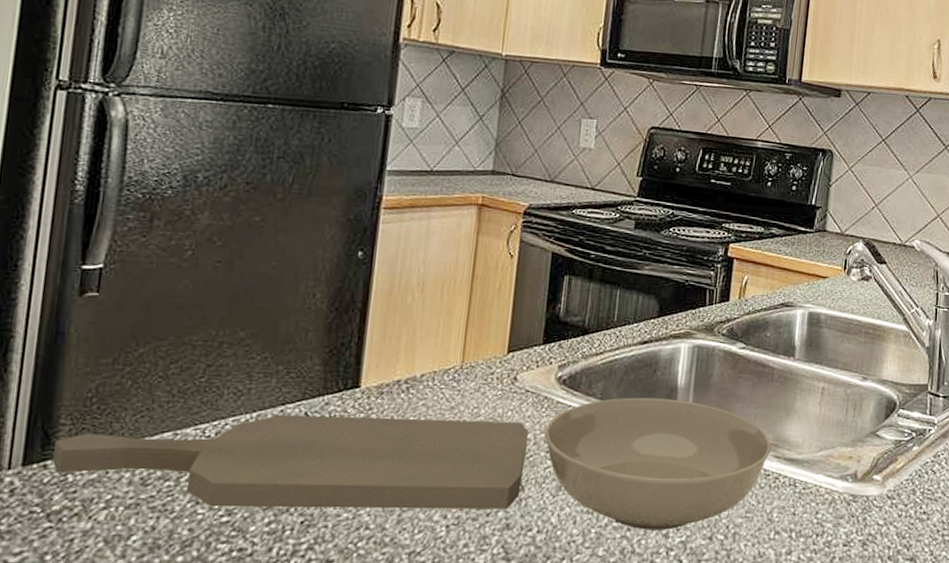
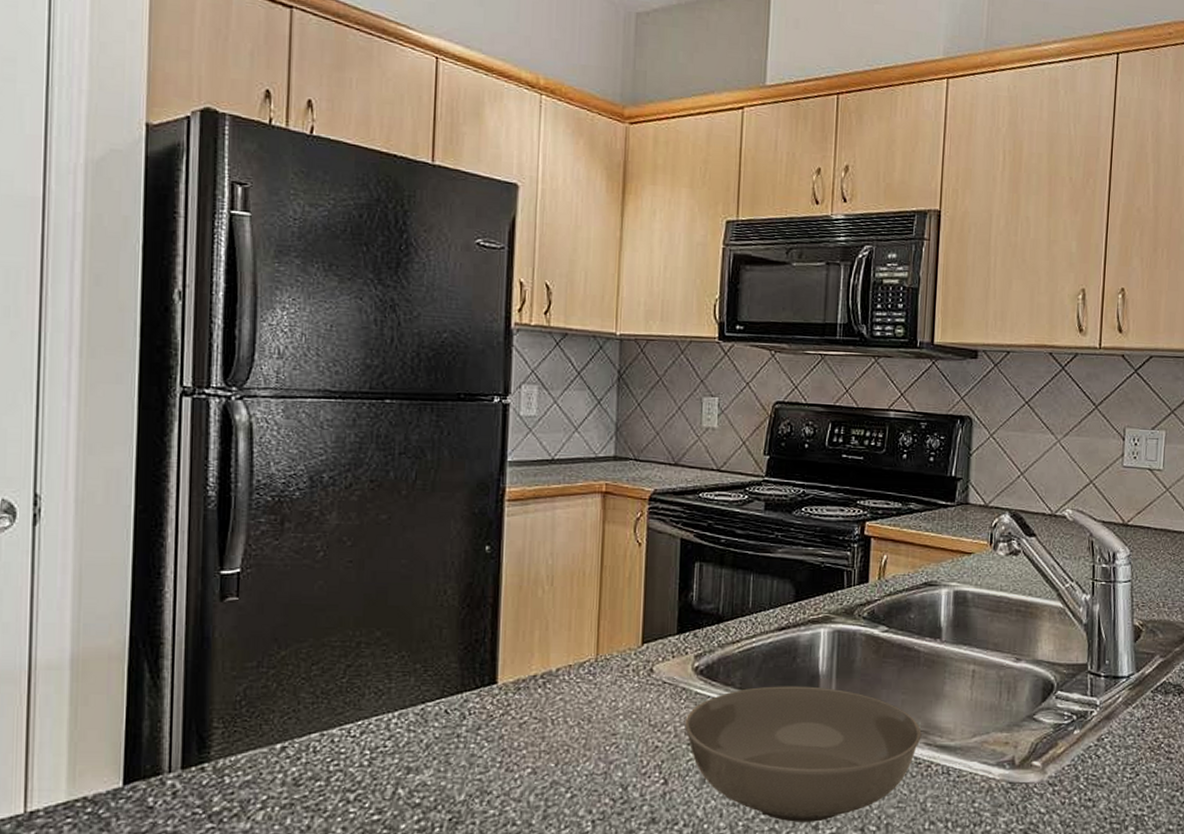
cutting board: present [52,414,528,510] -> none [209,712,668,806]

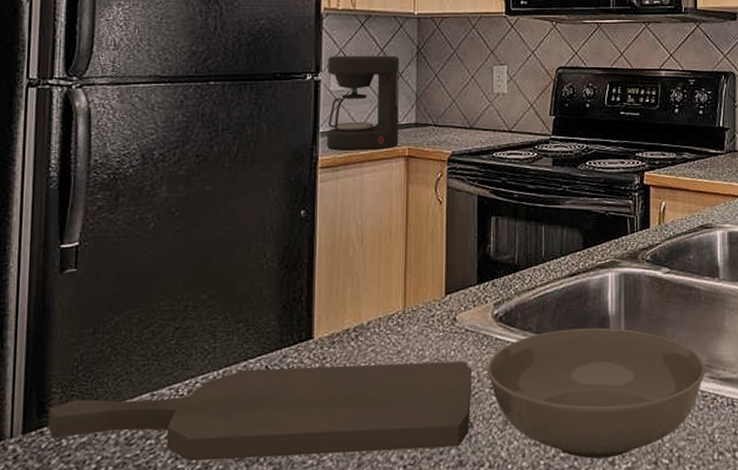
cutting board: none [209,712,668,806] -> present [48,361,472,462]
coffee maker: none [515,377,598,484] -> present [327,55,400,151]

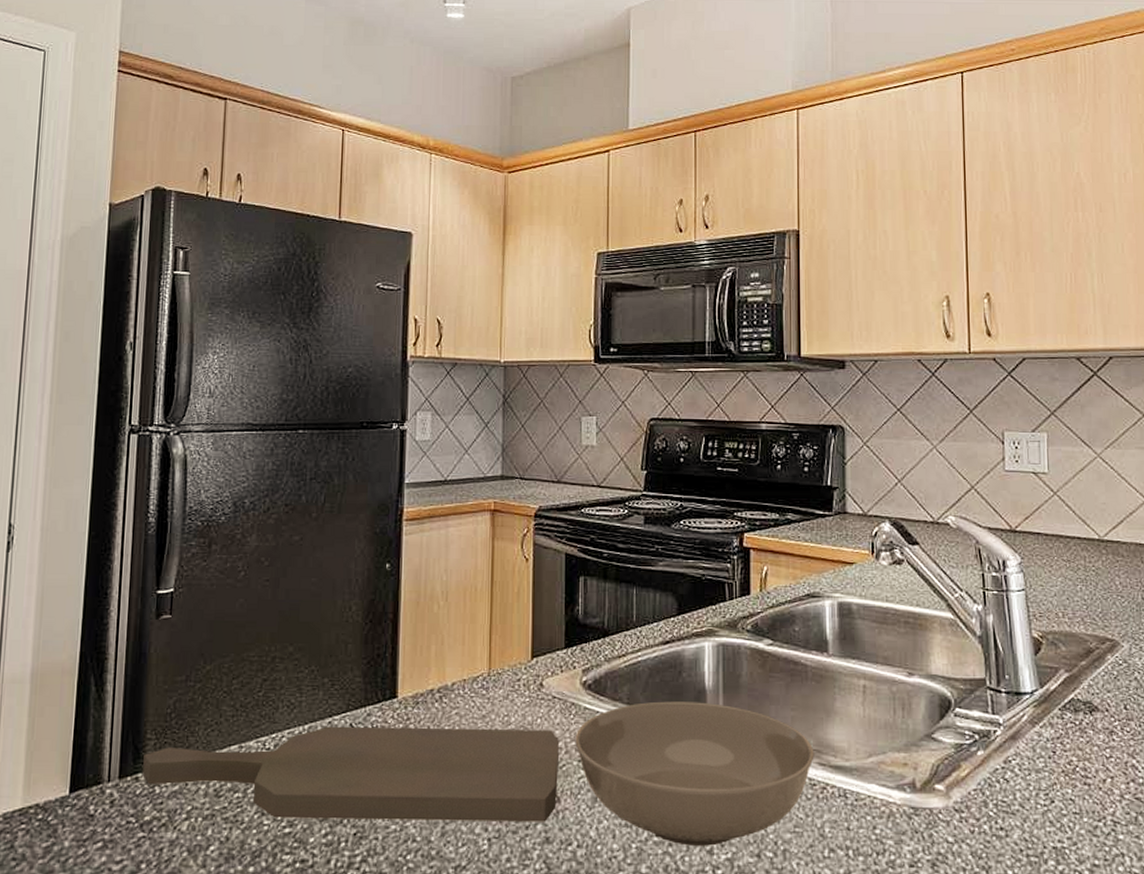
coffee maker: present [327,55,400,151] -> none [412,404,485,503]

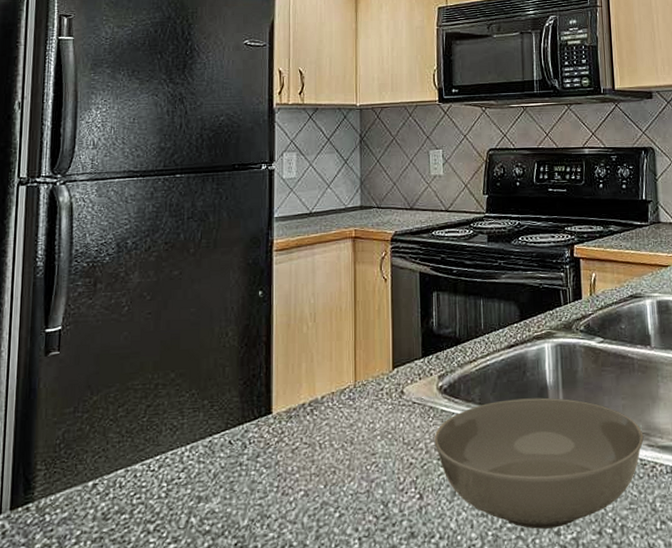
cutting board: present [142,726,559,822] -> none [33,433,420,536]

